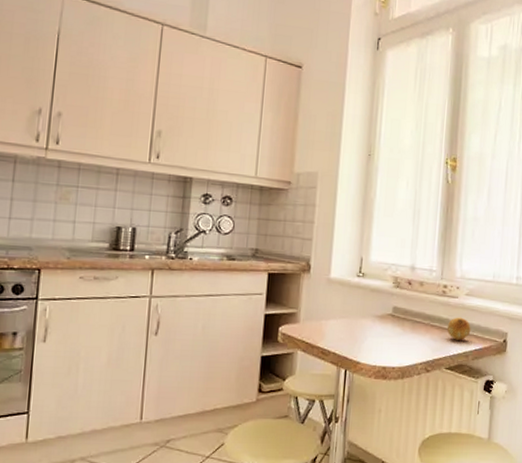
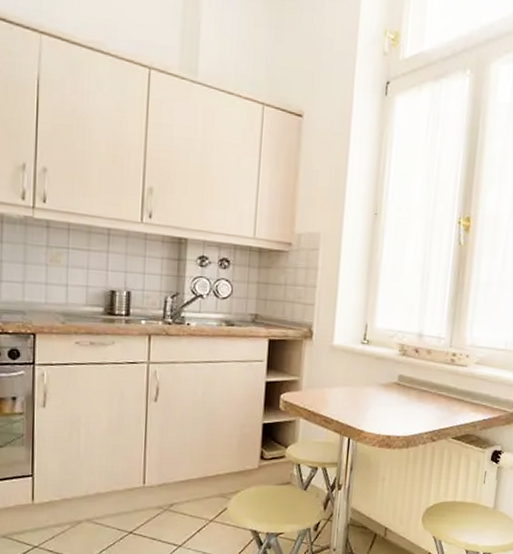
fruit: present [447,317,471,340] -> none [454,386,480,410]

